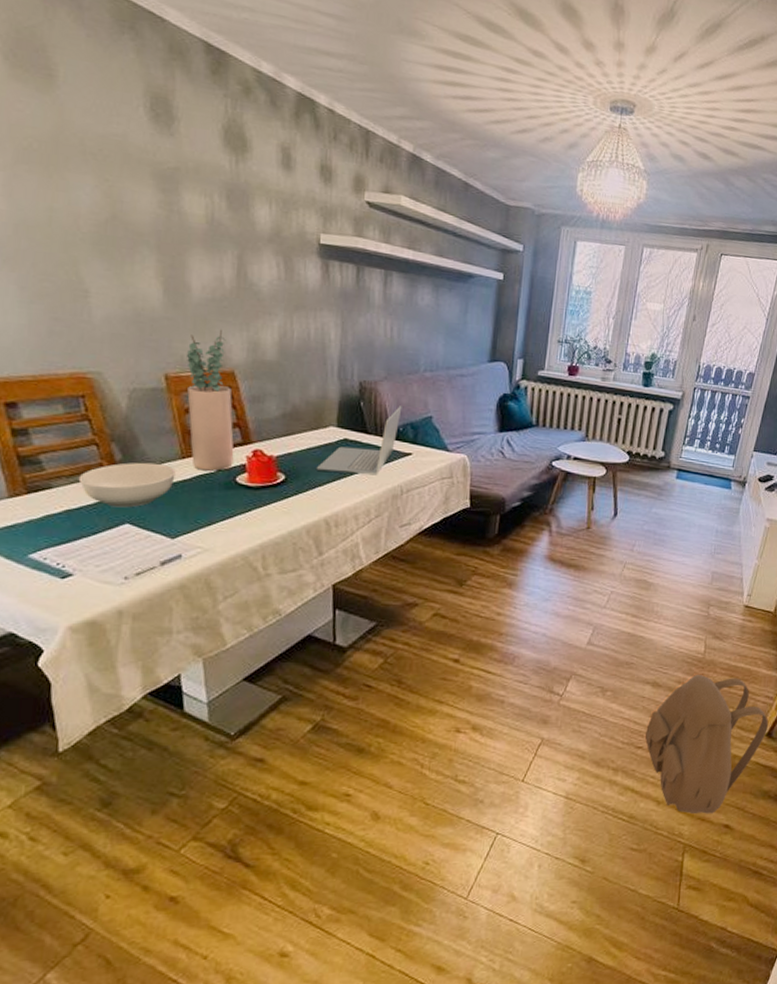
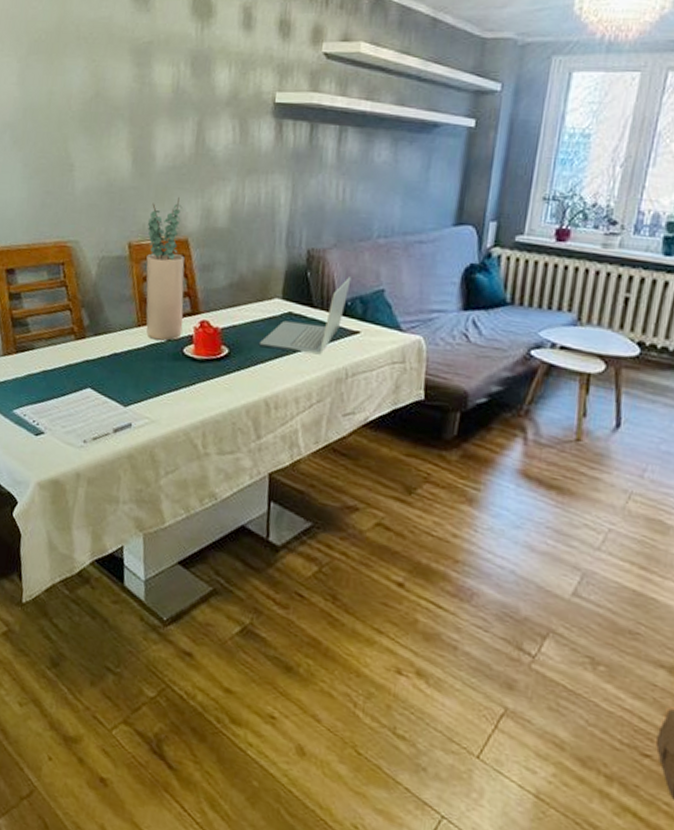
bowl: present [78,462,176,508] -> none [54,328,132,373]

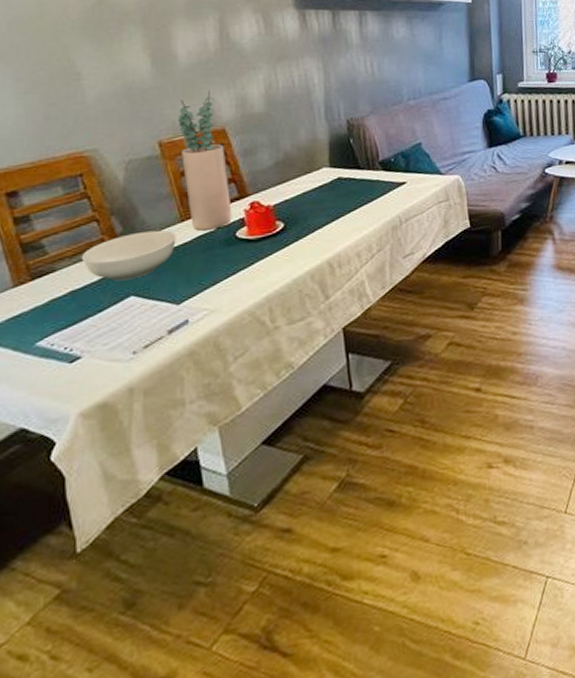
bowl: none [54,328,132,373] -> present [81,230,176,281]
laptop: present [258,277,352,355] -> none [313,137,391,214]

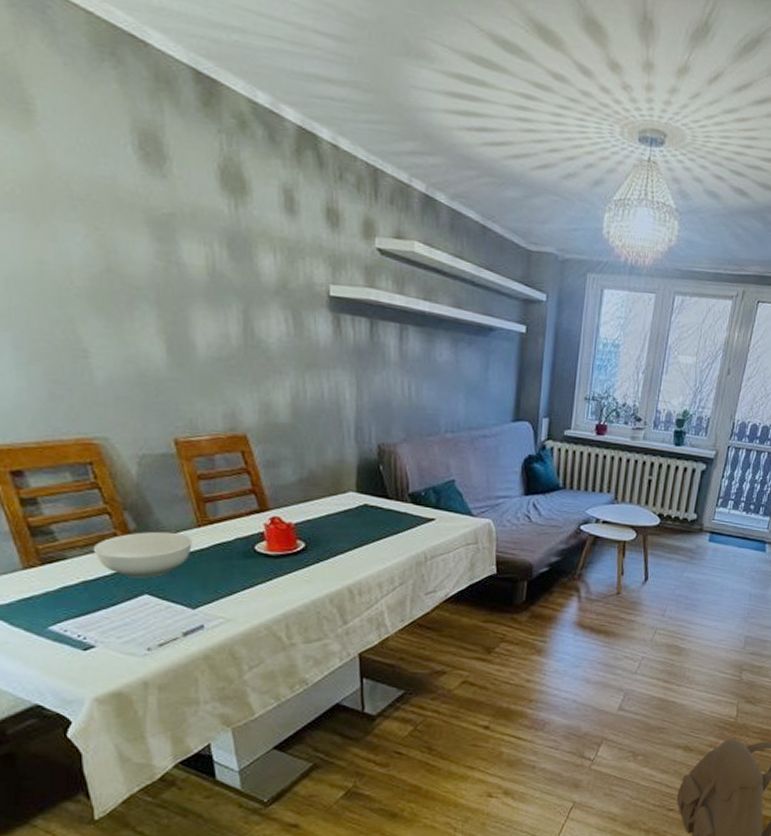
vase: present [179,90,232,231] -> none [196,390,251,540]

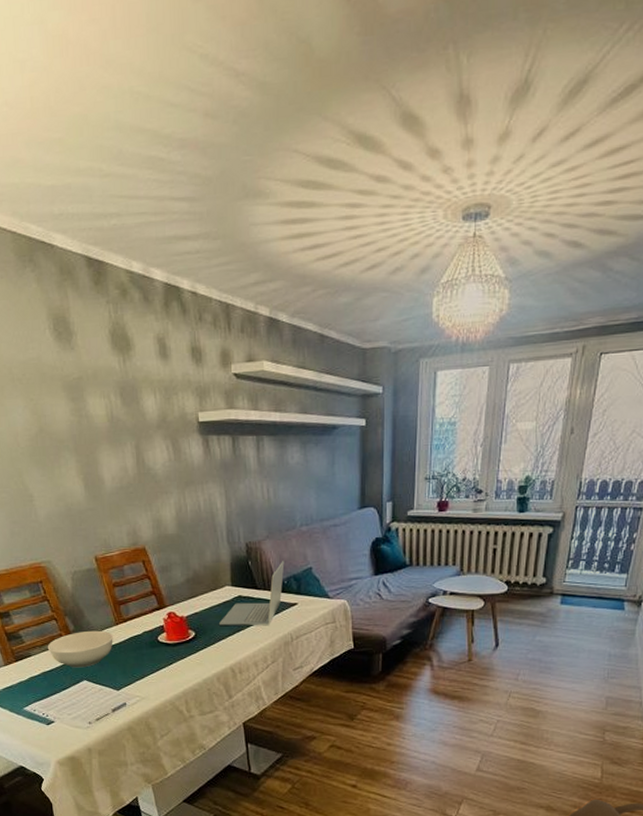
laptop: none [336,469,423,542] -> present [218,561,285,627]

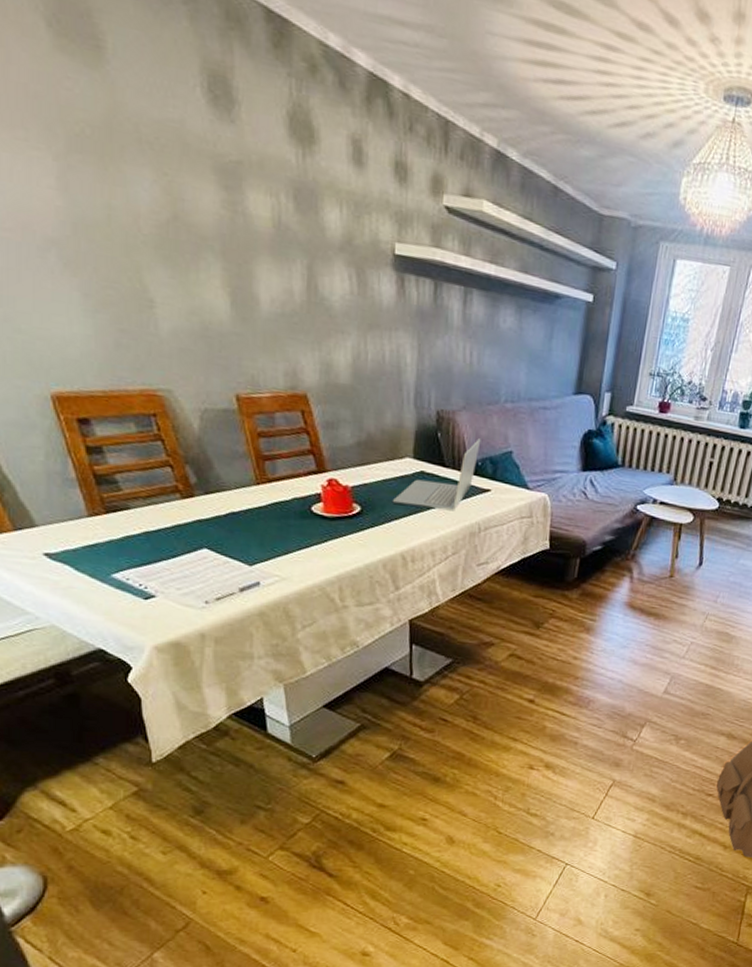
bowl: present [47,630,113,668] -> none [155,486,251,533]

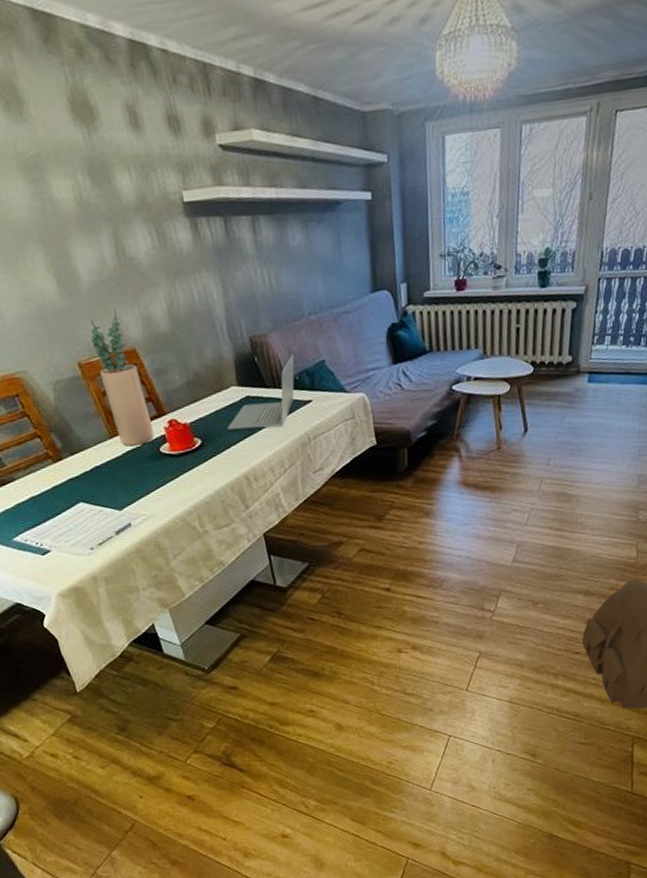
vase: none [258,347,309,499] -> present [90,309,155,446]

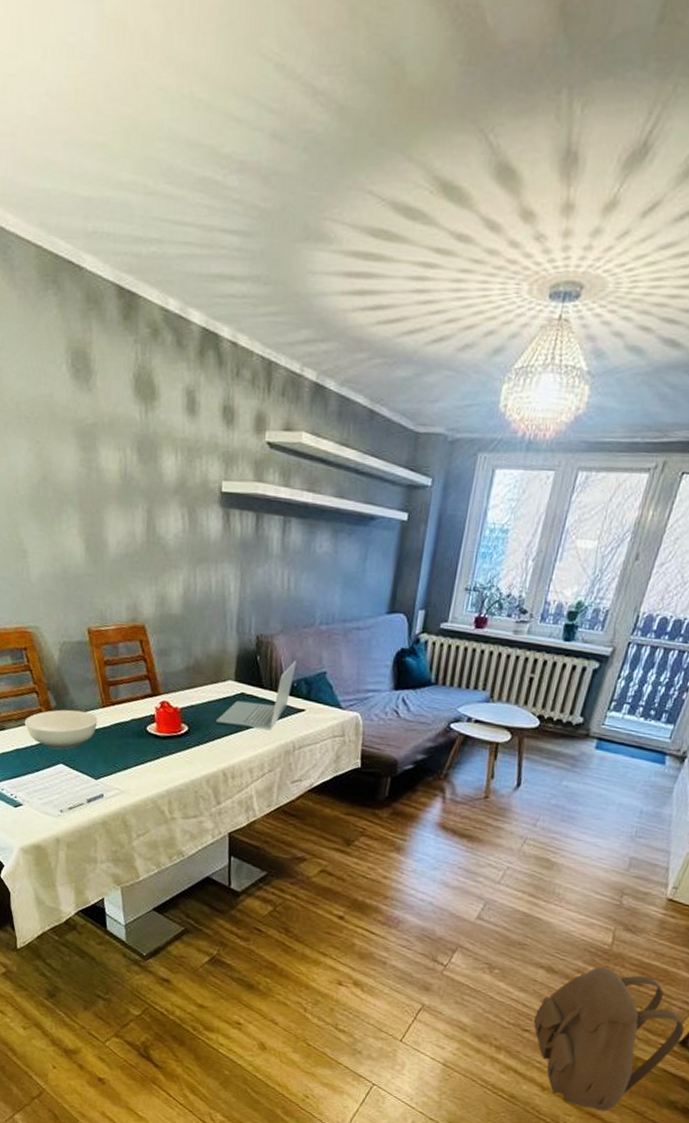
bowl: none [33,445,110,490] -> present [24,709,98,750]
vase: present [90,309,155,446] -> none [105,584,145,720]

